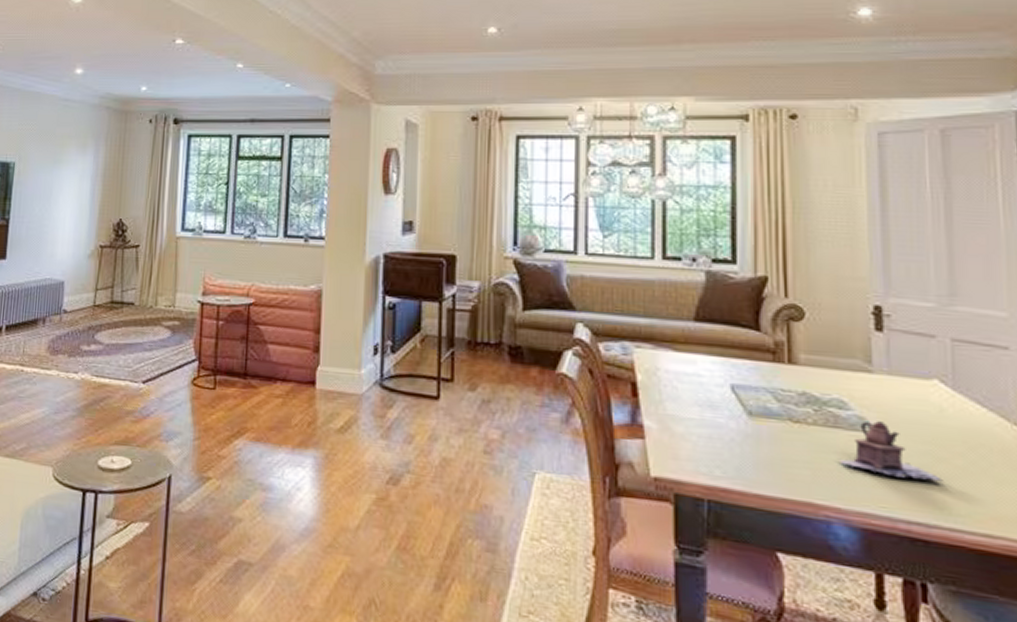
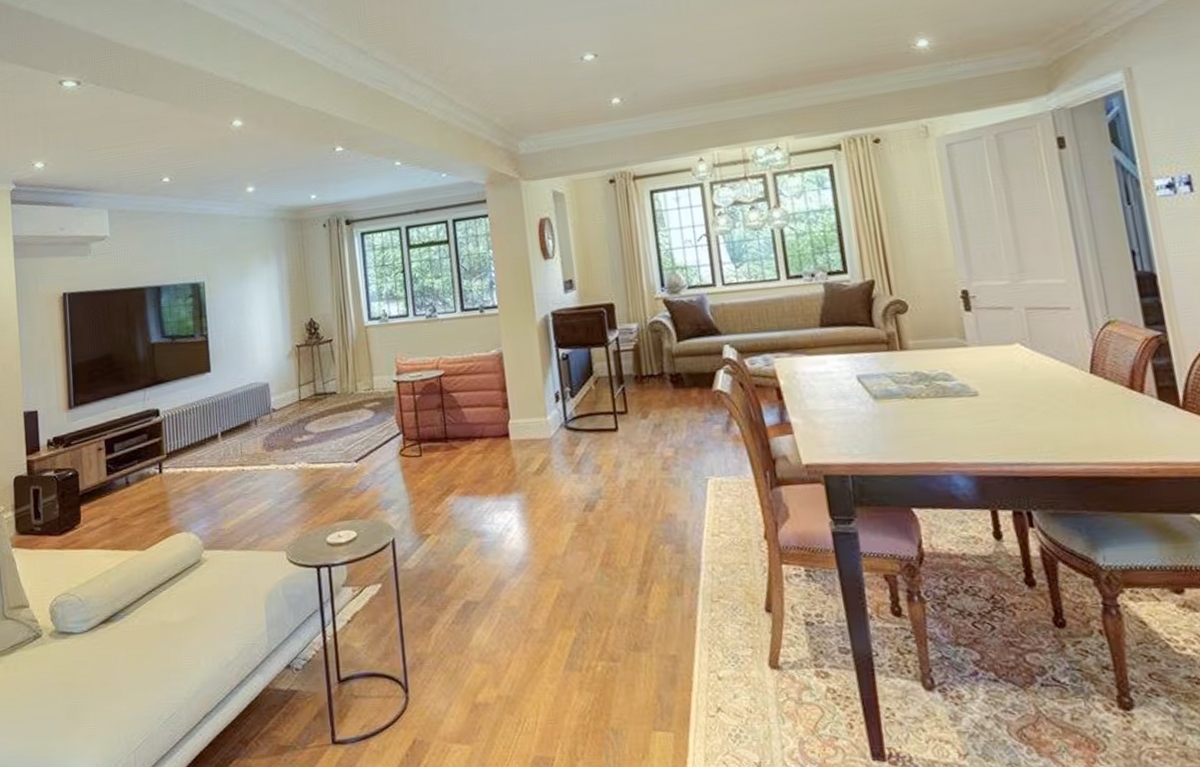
teapot: present [838,421,943,481] -> none [950,385,1034,430]

